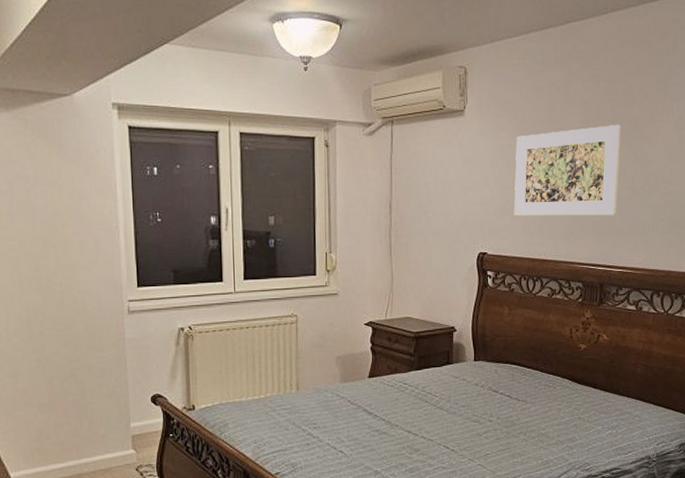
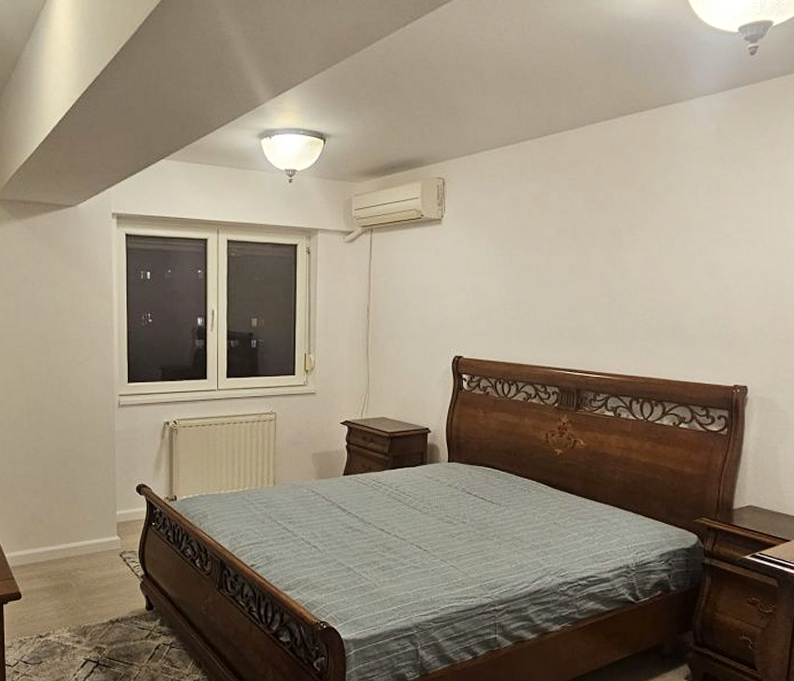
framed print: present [514,124,622,216] -> none [490,232,600,322]

